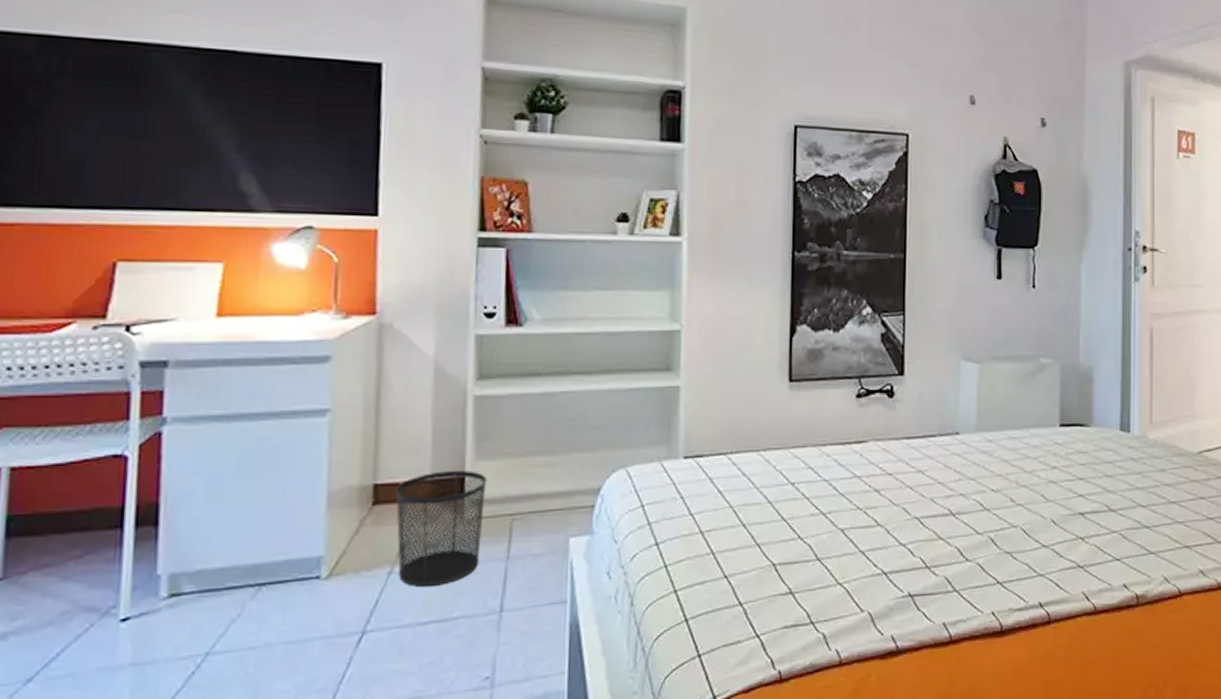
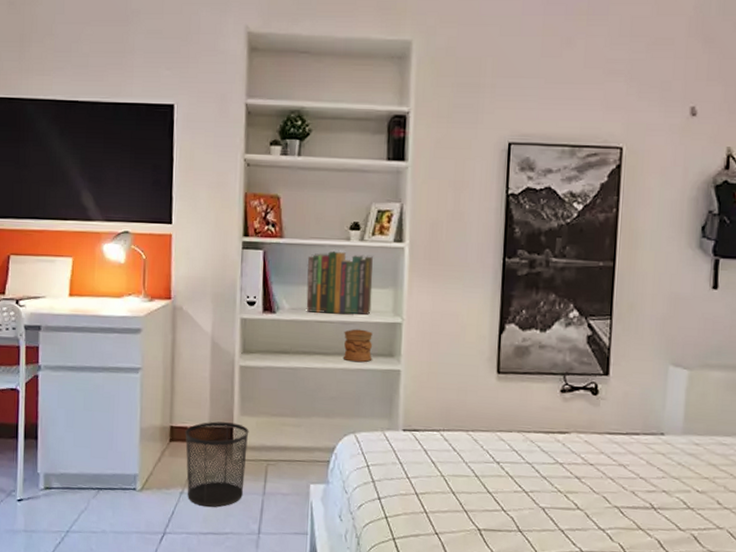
books: none [563,248,645,324] -> present [306,252,373,315]
decorative box: none [609,340,646,381] -> present [342,329,373,363]

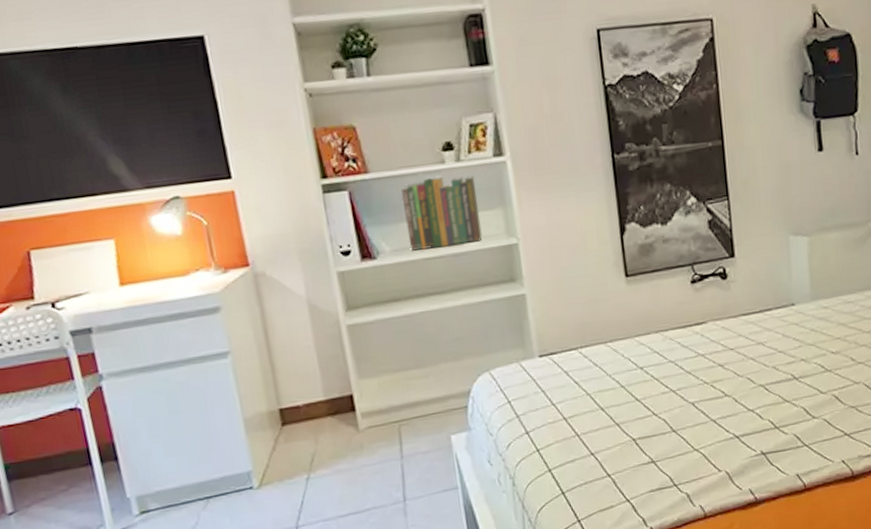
waste bin: present [185,421,249,507] -> none [297,389,378,488]
decorative box: present [342,329,373,363] -> none [457,258,493,296]

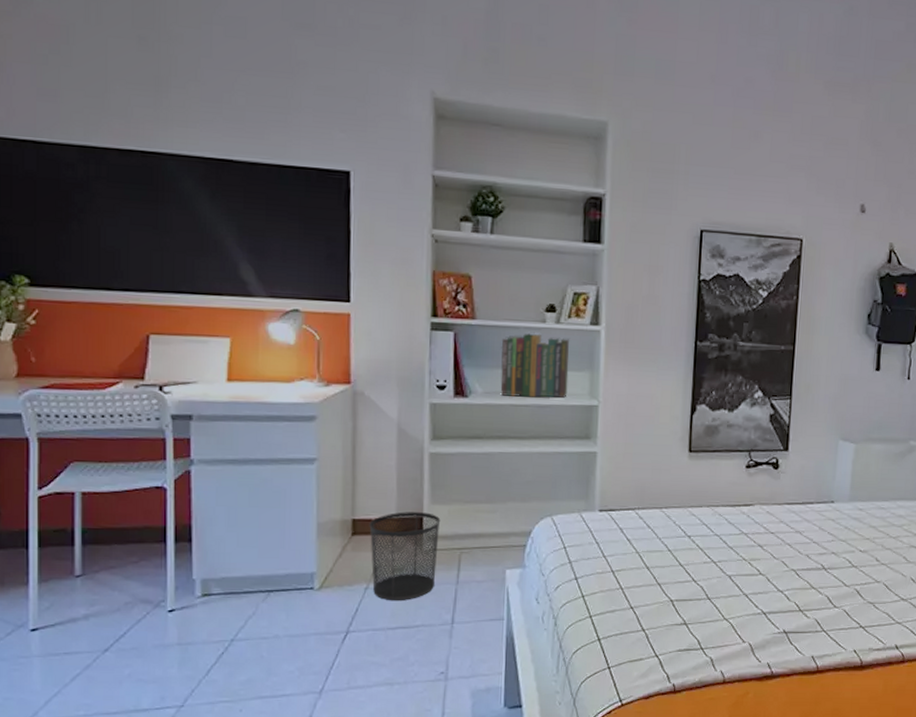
waste bin: none [297,389,378,488] -> present [369,511,441,600]

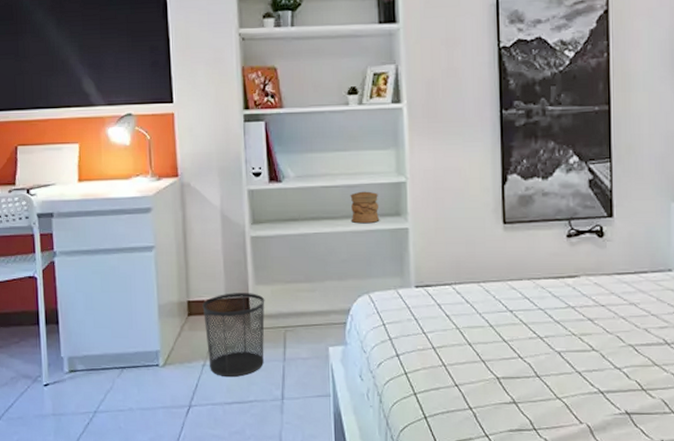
books: present [500,334,569,399] -> none [309,117,375,178]
decorative box: none [539,412,569,446] -> present [350,191,380,224]

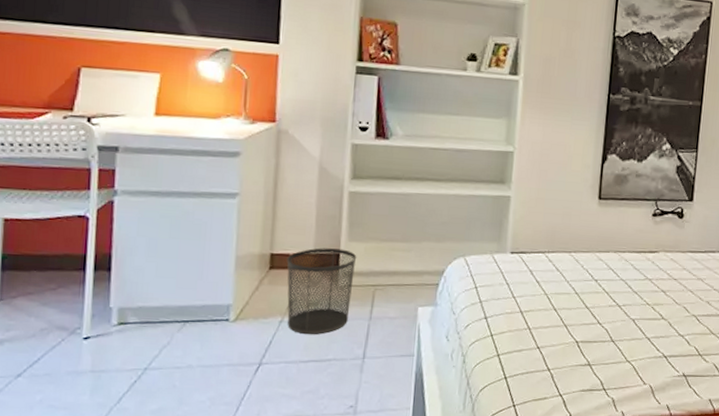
decorative box: present [350,191,380,224] -> none [455,156,485,189]

